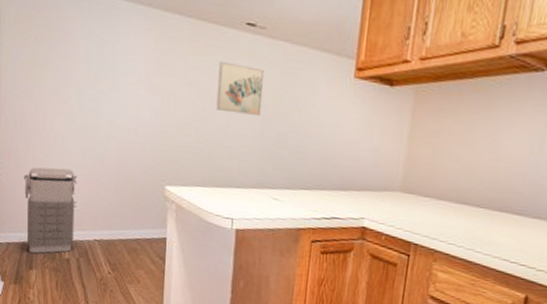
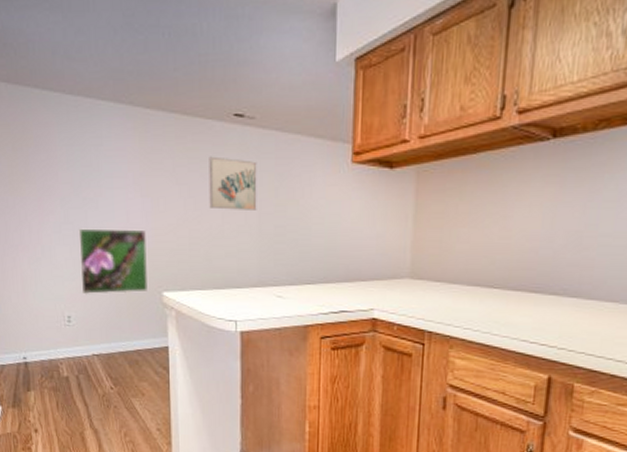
grenade: present [23,167,78,254] -> none [12,282,71,374]
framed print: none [89,119,154,185] -> present [78,228,147,295]

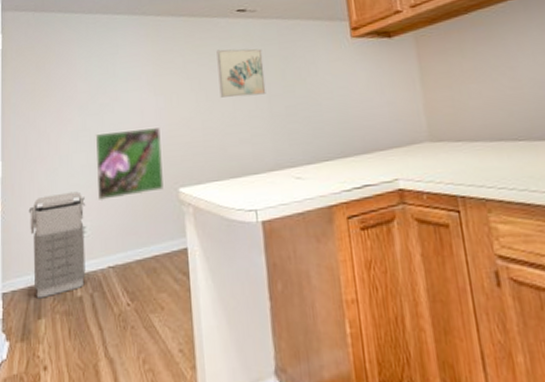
grenade: none [12,282,71,374] -> present [28,191,86,299]

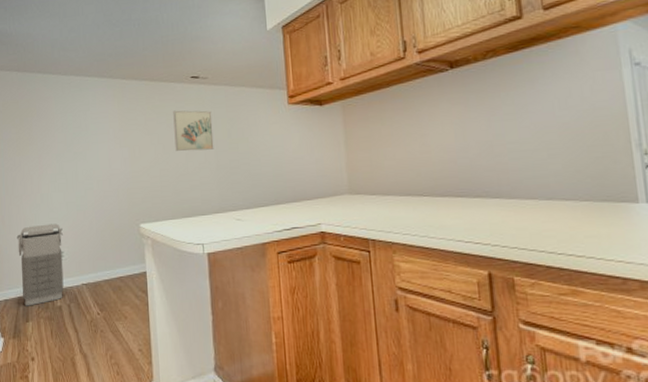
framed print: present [95,128,164,202] -> none [70,174,127,232]

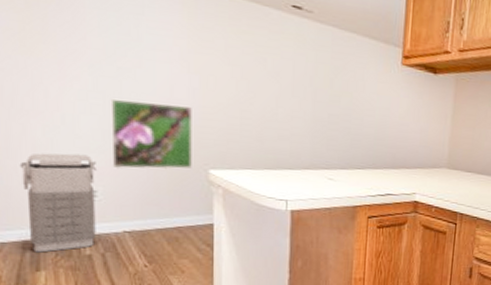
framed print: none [70,174,127,232] -> present [110,98,192,170]
wall art: present [173,110,214,152] -> none [263,42,314,98]

